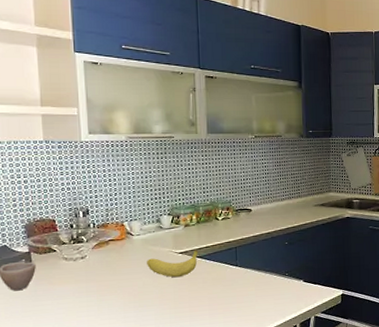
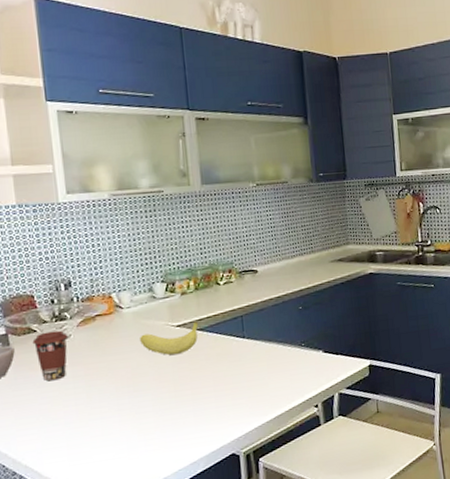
coffee cup: none [52,251,84,294] -> present [32,330,69,381]

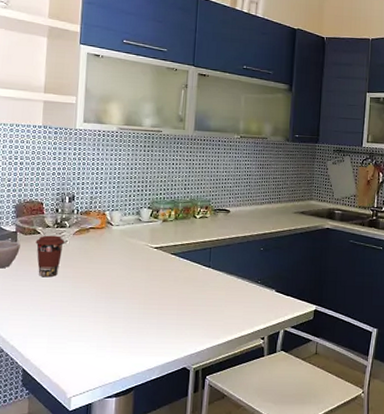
fruit: present [140,321,199,355] -> none [122,246,174,273]

